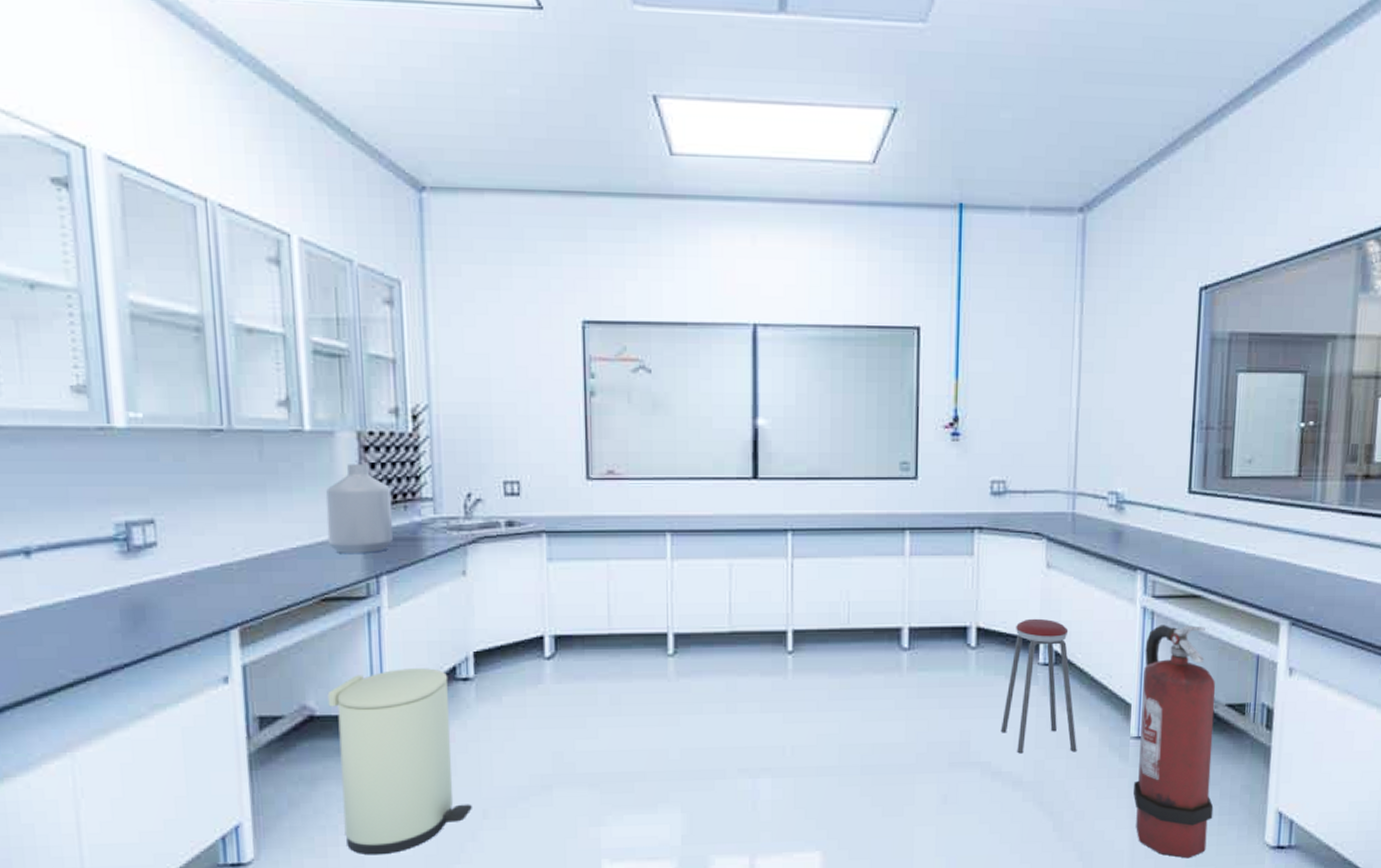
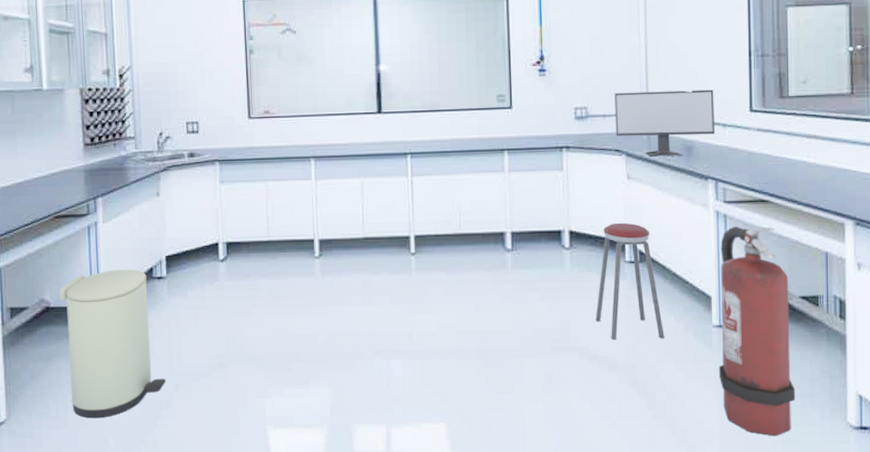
bottle: present [325,464,394,555] -> none [57,113,107,182]
computer monitor: none [1036,465,1151,542] -> present [615,89,715,157]

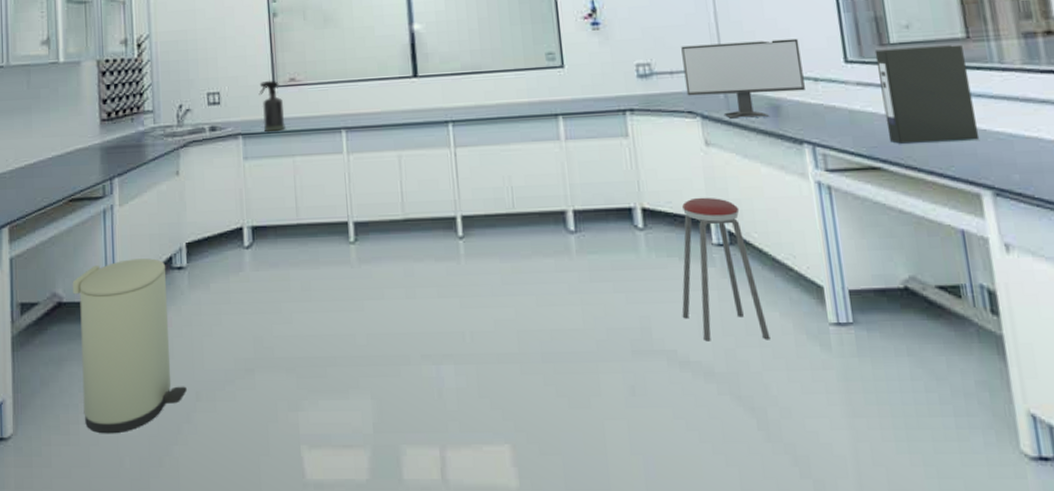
spray bottle: none [235,112,259,159] -> present [259,80,286,132]
fire extinguisher: present [719,226,796,437] -> none [827,199,948,468]
binder: none [775,99,850,181] -> present [874,44,980,144]

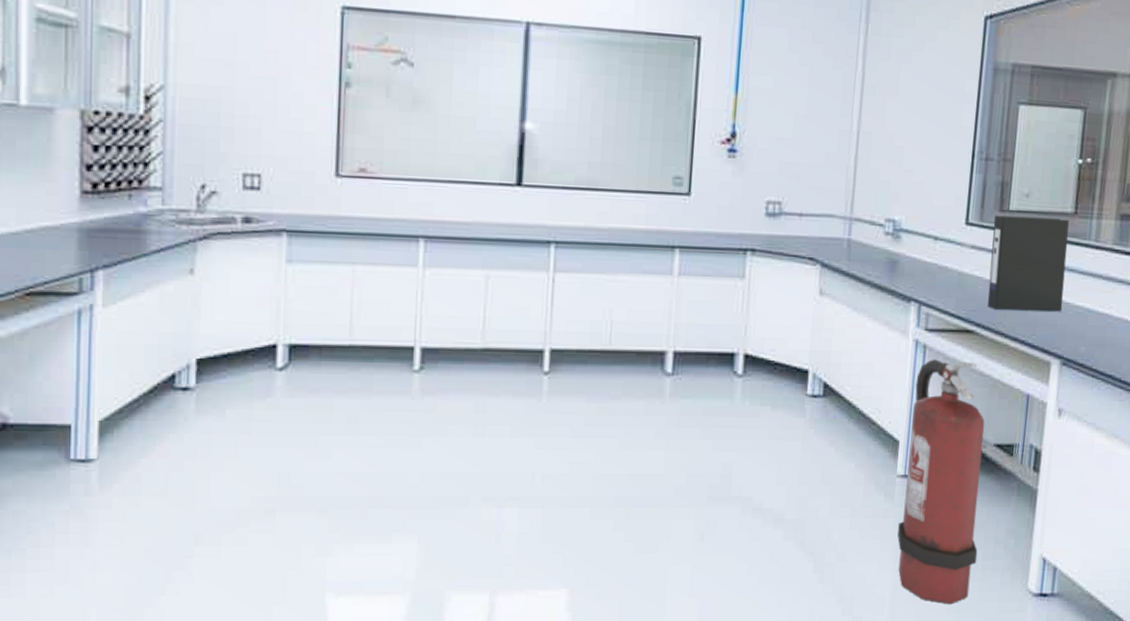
pedal bin: present [72,258,187,434] -> none [24,374,183,583]
spray bottle: present [259,80,286,132] -> none [315,167,348,233]
computer monitor: present [681,38,805,119] -> none [811,187,929,271]
music stool: present [682,197,770,342] -> none [764,347,842,490]
fire extinguisher: none [827,199,948,468] -> present [897,359,985,605]

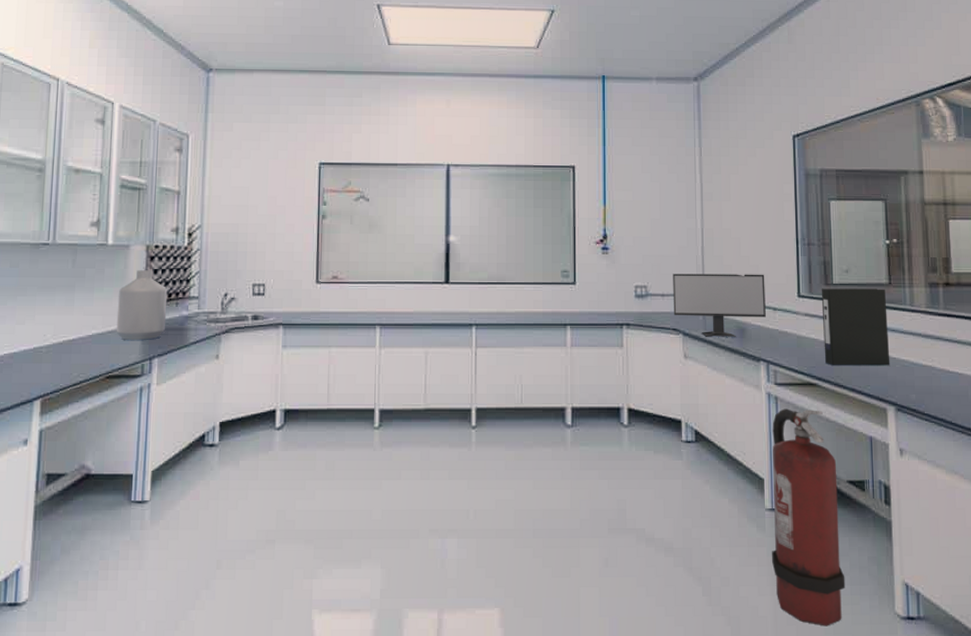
bottle: none [38,145,116,245] -> present [116,270,168,341]
computer monitor: none [811,187,929,271] -> present [673,273,766,337]

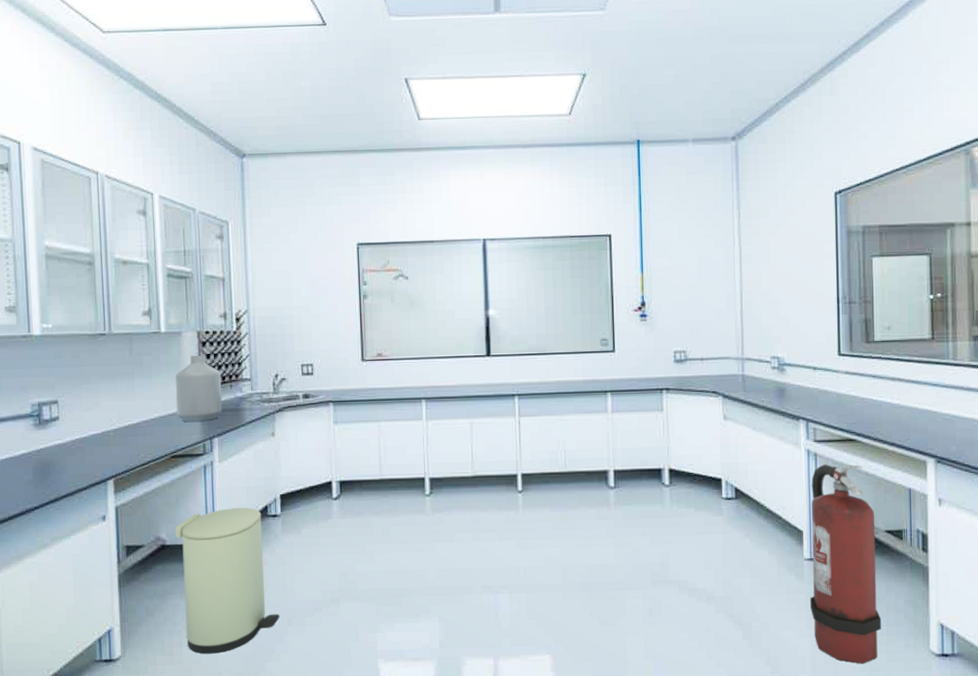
pedal bin: none [102,435,208,599] -> present [175,507,280,654]
computer monitor: present [673,273,766,337] -> none [712,334,806,398]
binder: present [821,288,890,366] -> none [862,344,931,421]

